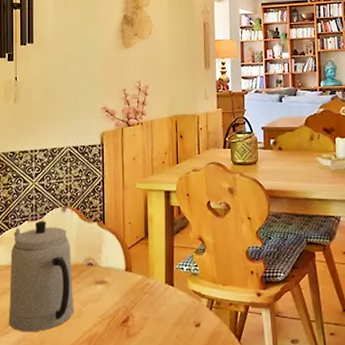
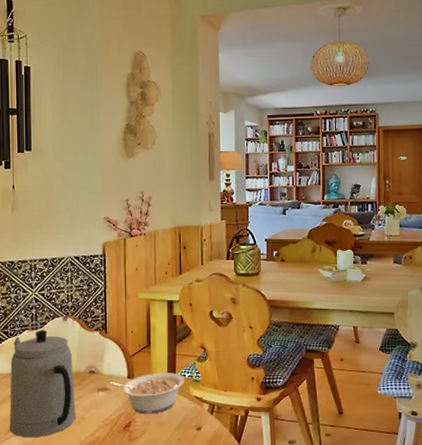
legume: none [108,265,182,309] -> present [110,373,184,414]

